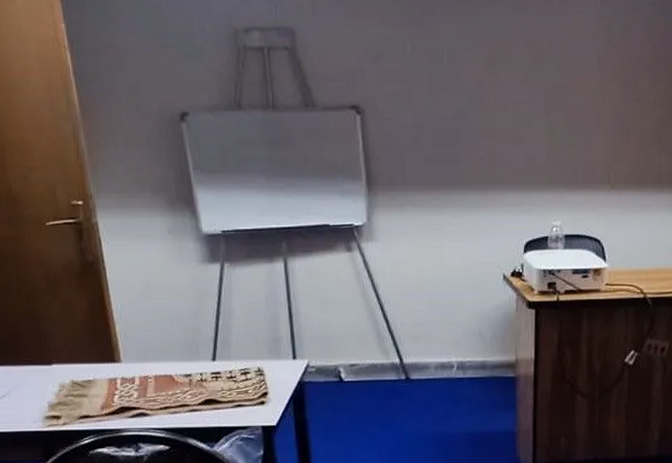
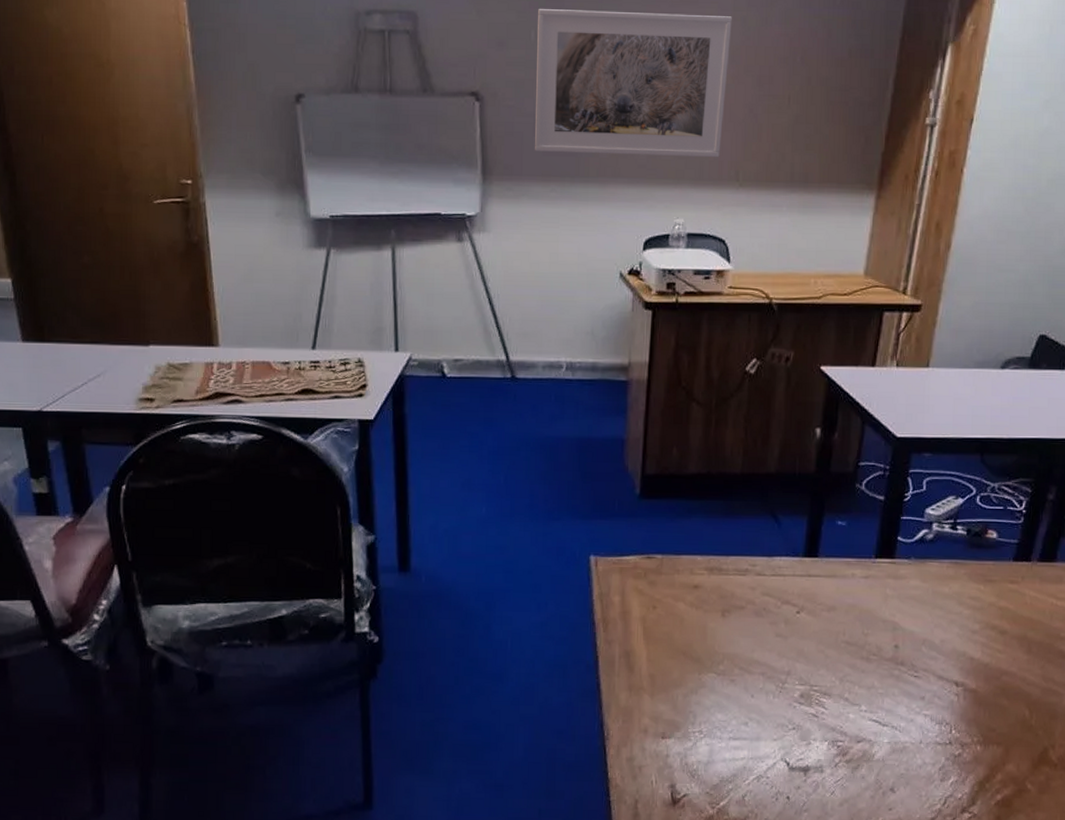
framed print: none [412,22,597,162] -> present [535,9,732,158]

